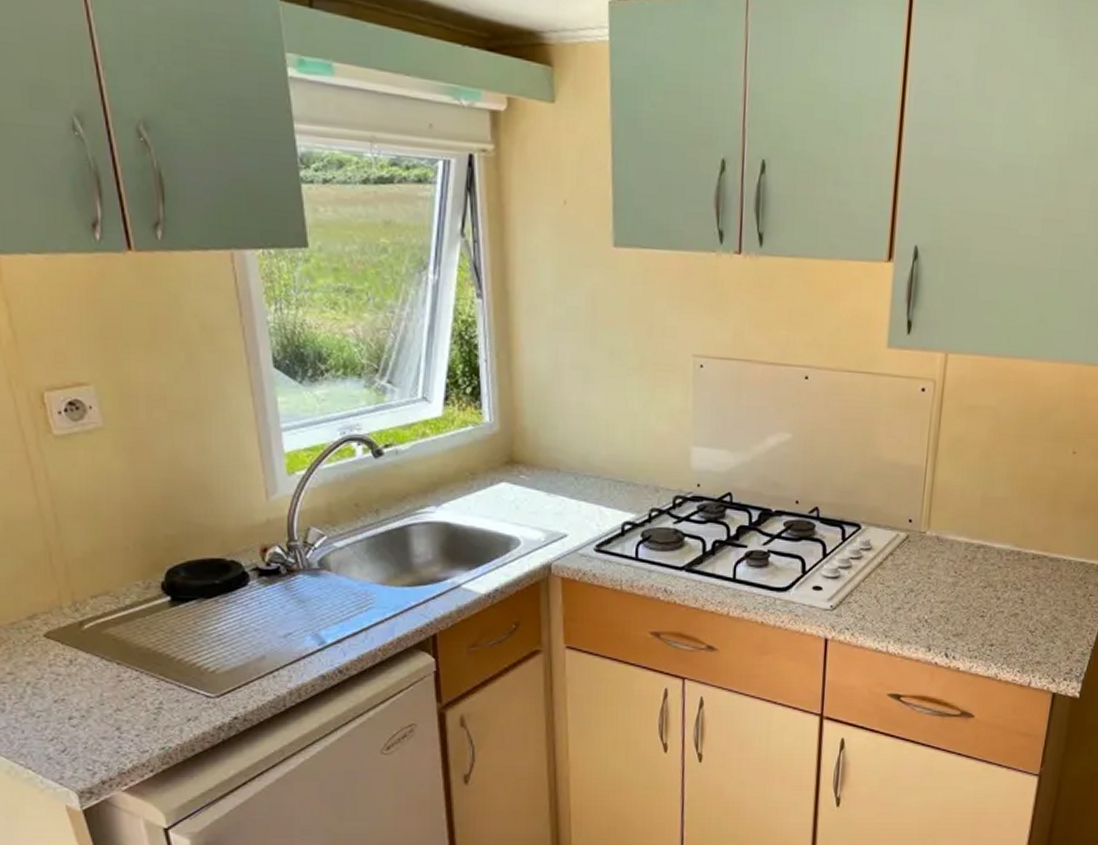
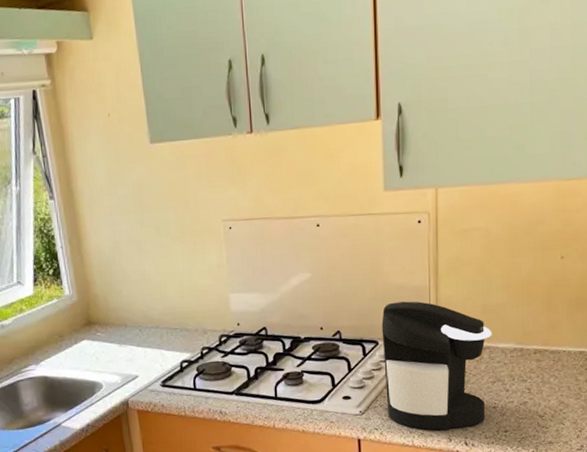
coffee maker: none [862,481,989,637] -> present [381,301,492,430]

